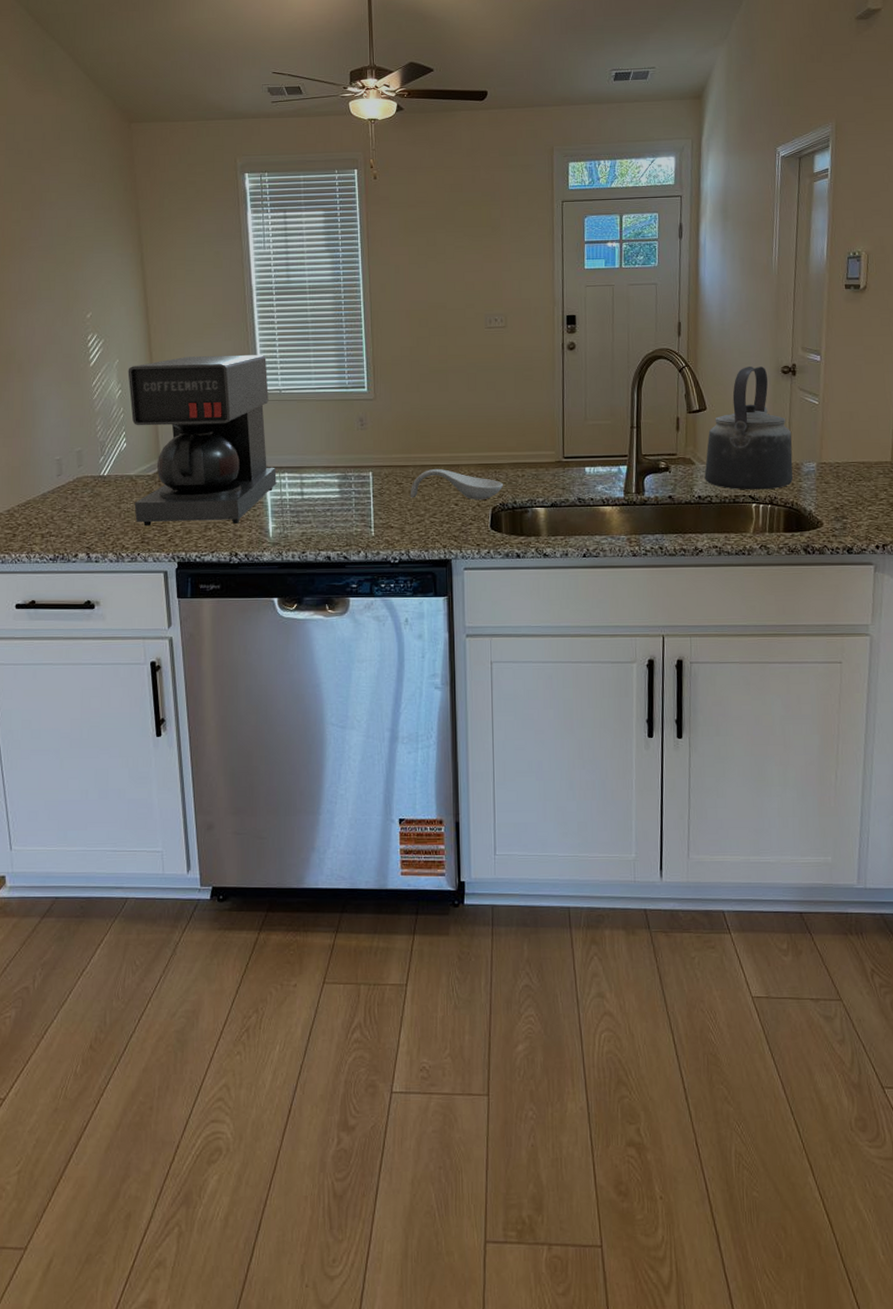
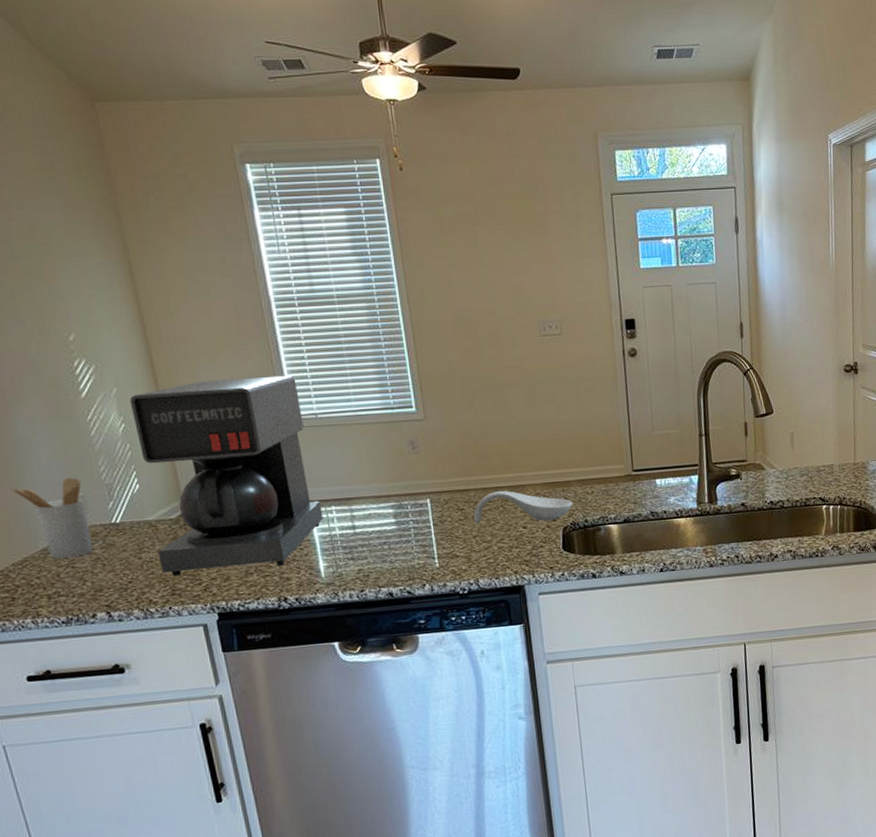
utensil holder: none [24,433,83,503] -> present [10,477,94,559]
kettle: present [704,366,793,490] -> none [775,366,860,492]

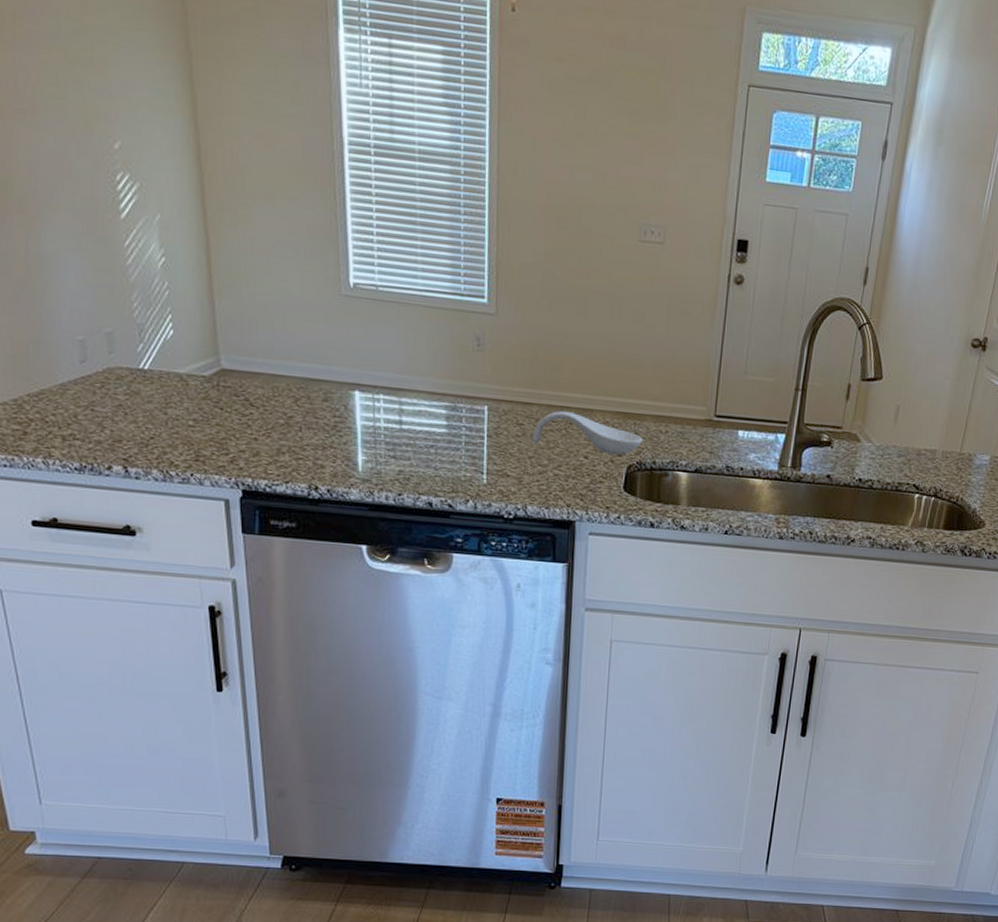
utensil holder: present [10,477,94,559] -> none [32,307,116,400]
coffee maker: present [129,375,323,577] -> none [173,223,369,450]

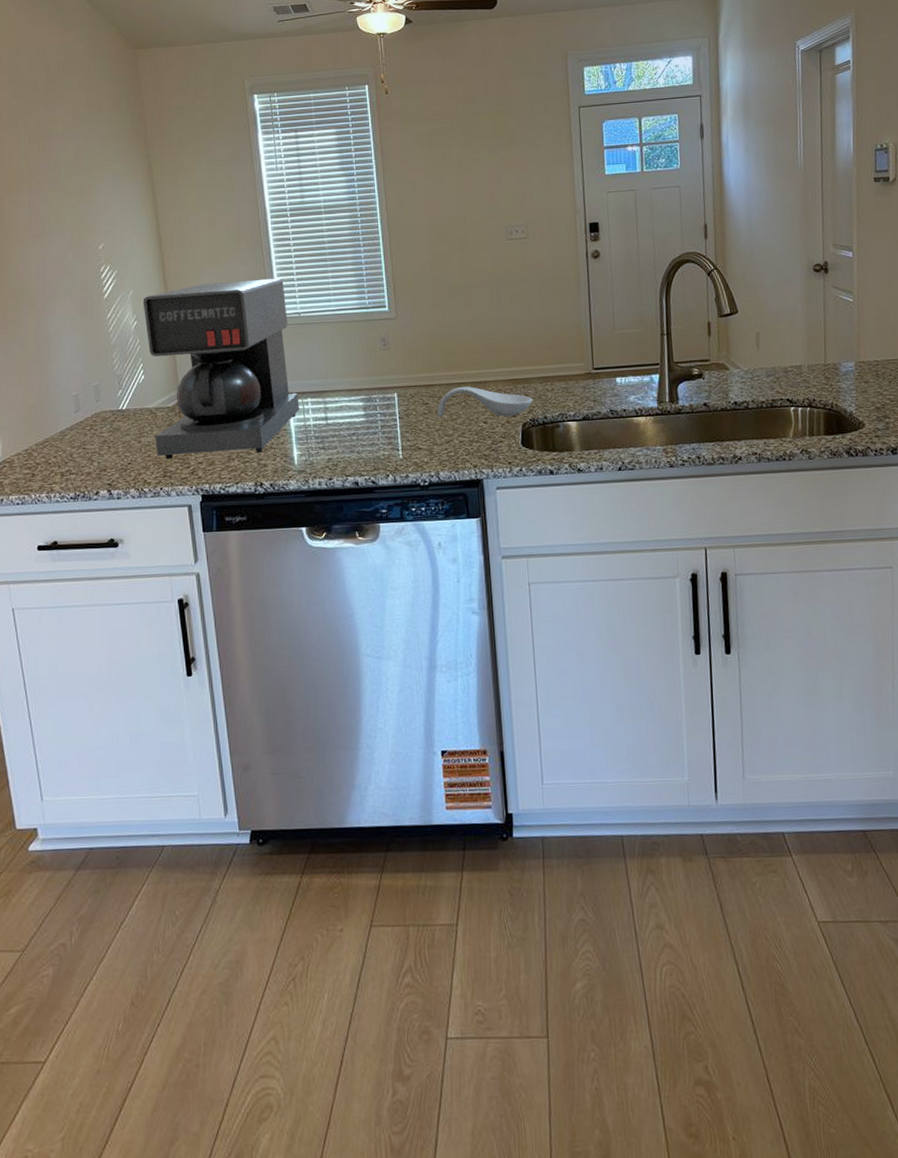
coffee maker: none [173,223,369,450] -> present [143,278,300,460]

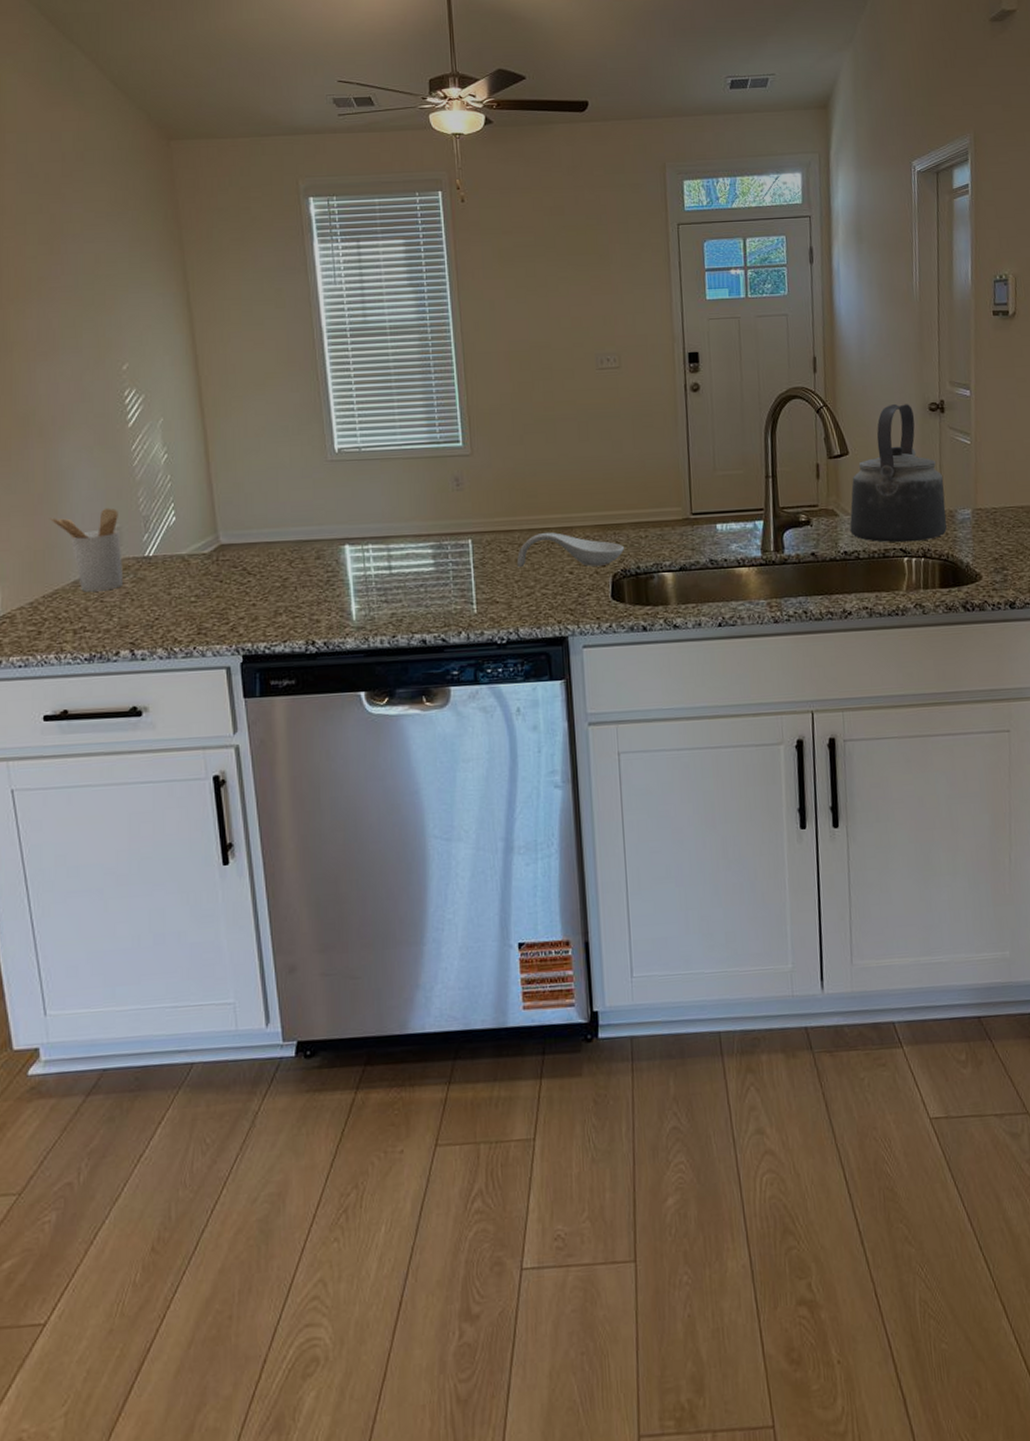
utensil holder: none [40,368,102,441] -> present [49,507,124,592]
coffee maker: present [143,278,300,460] -> none [175,407,359,615]
kettle: none [739,265,831,394] -> present [850,404,947,543]

